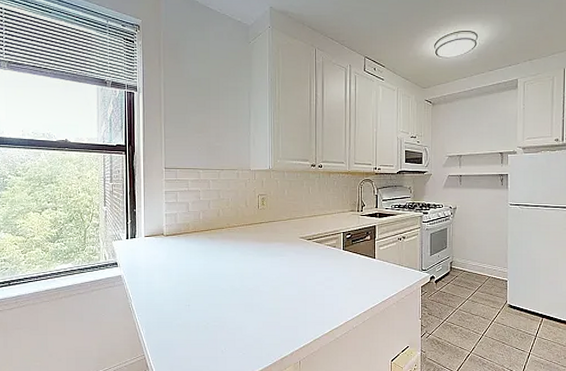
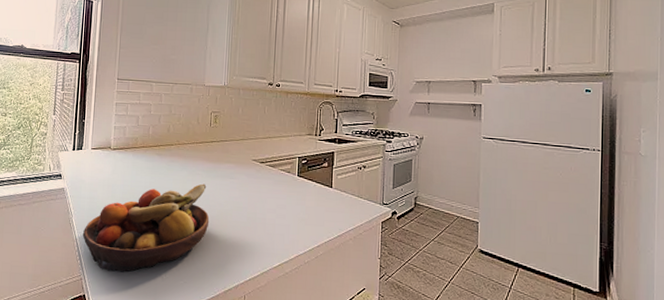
fruit bowl: none [142,262,263,349] -> present [82,183,210,272]

